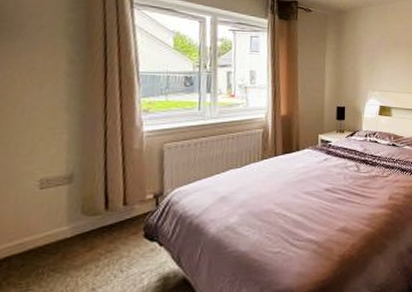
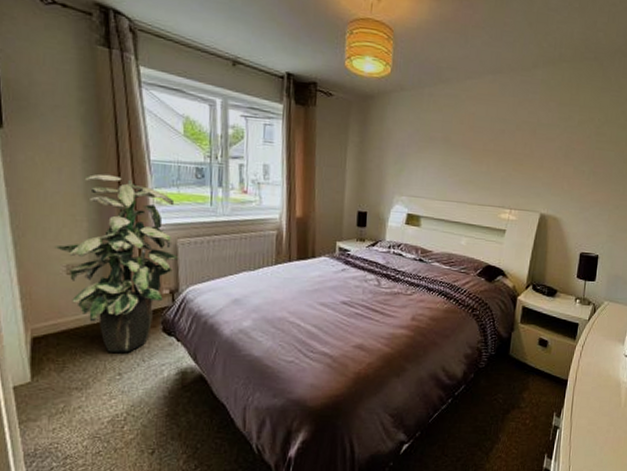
indoor plant: none [28,87,165,266] -> present [54,174,179,352]

